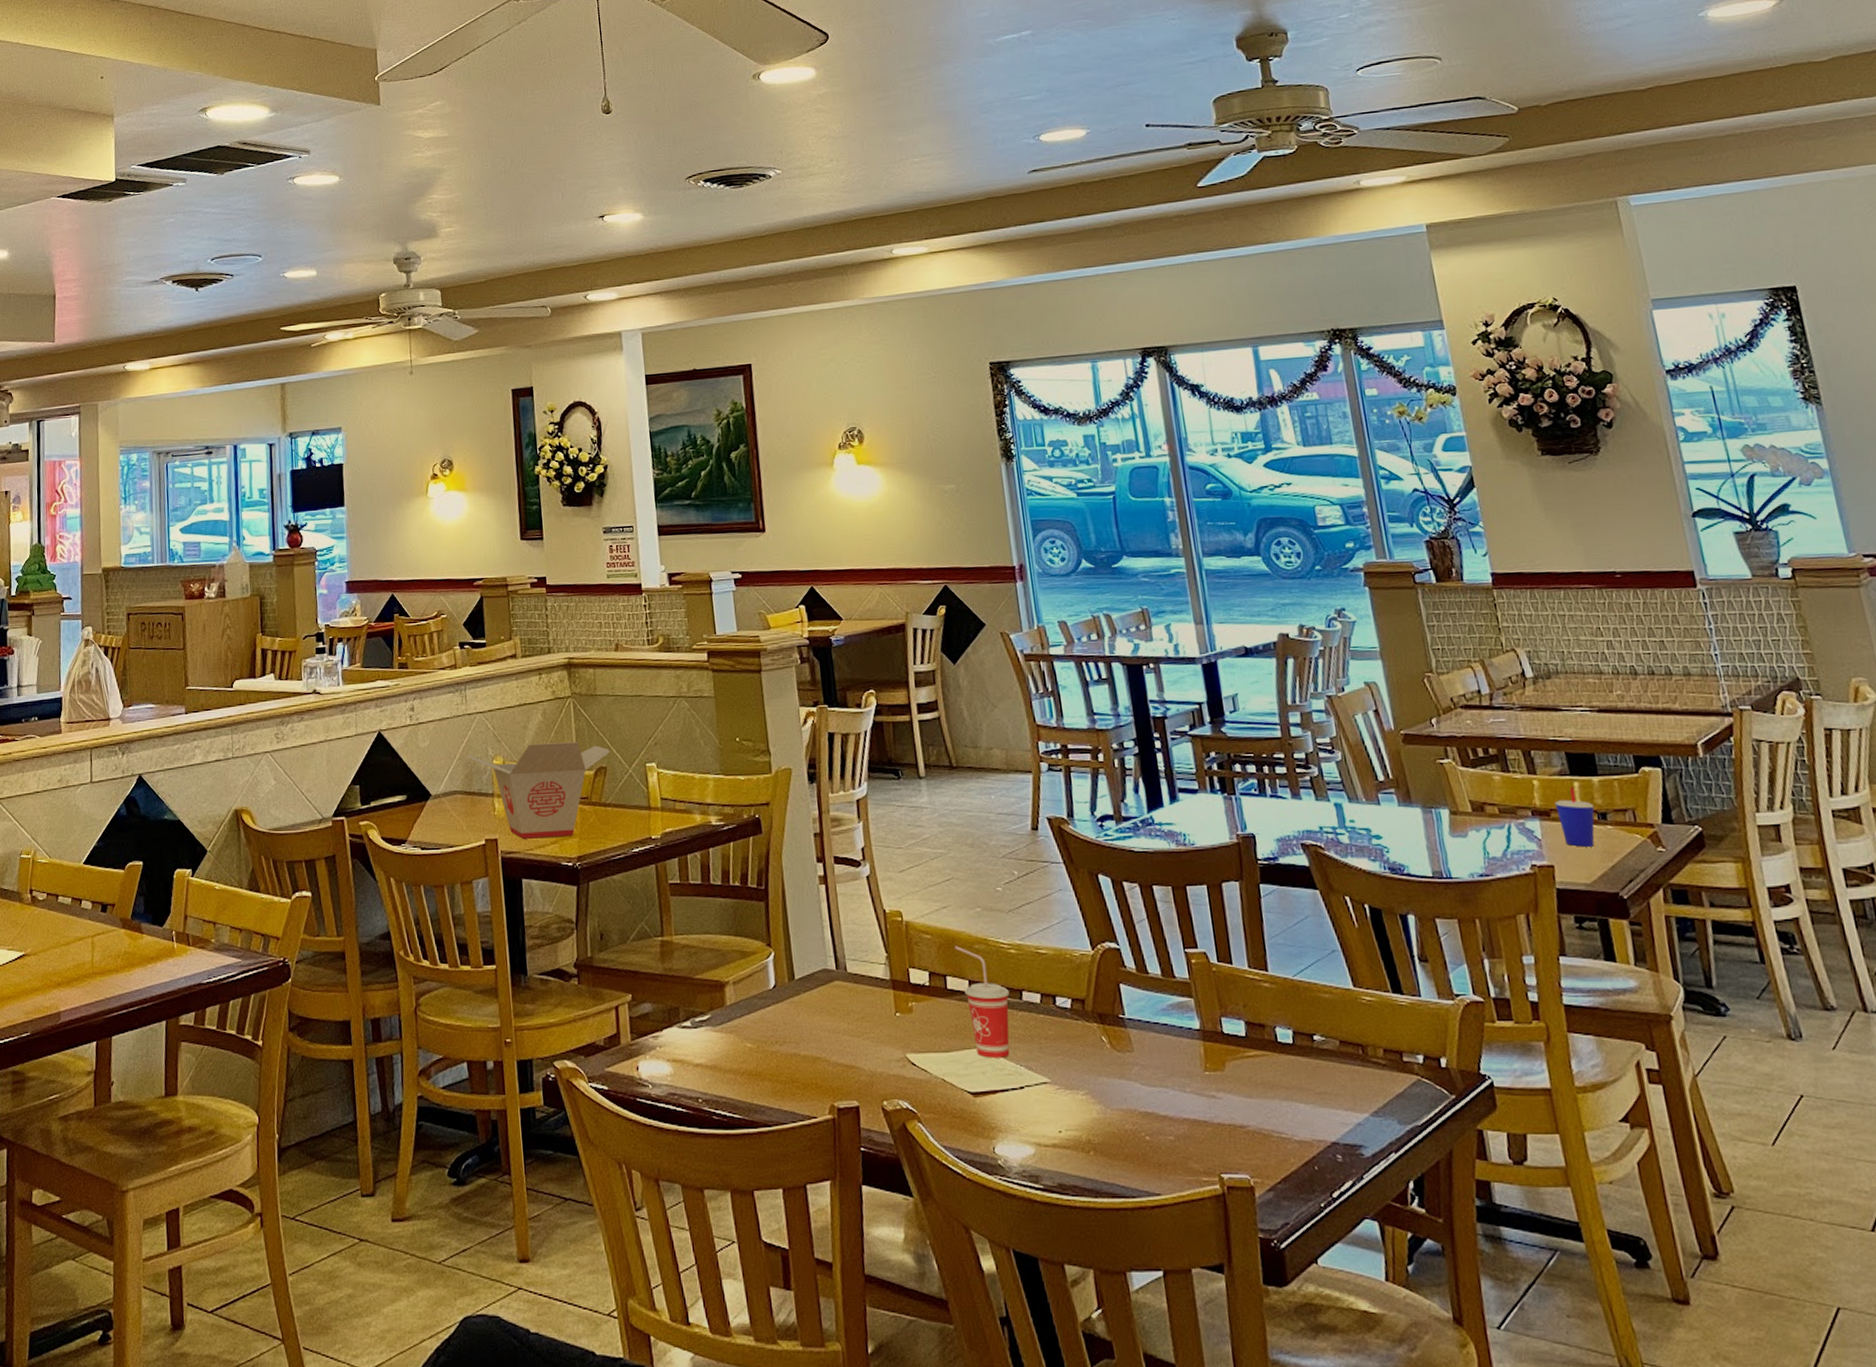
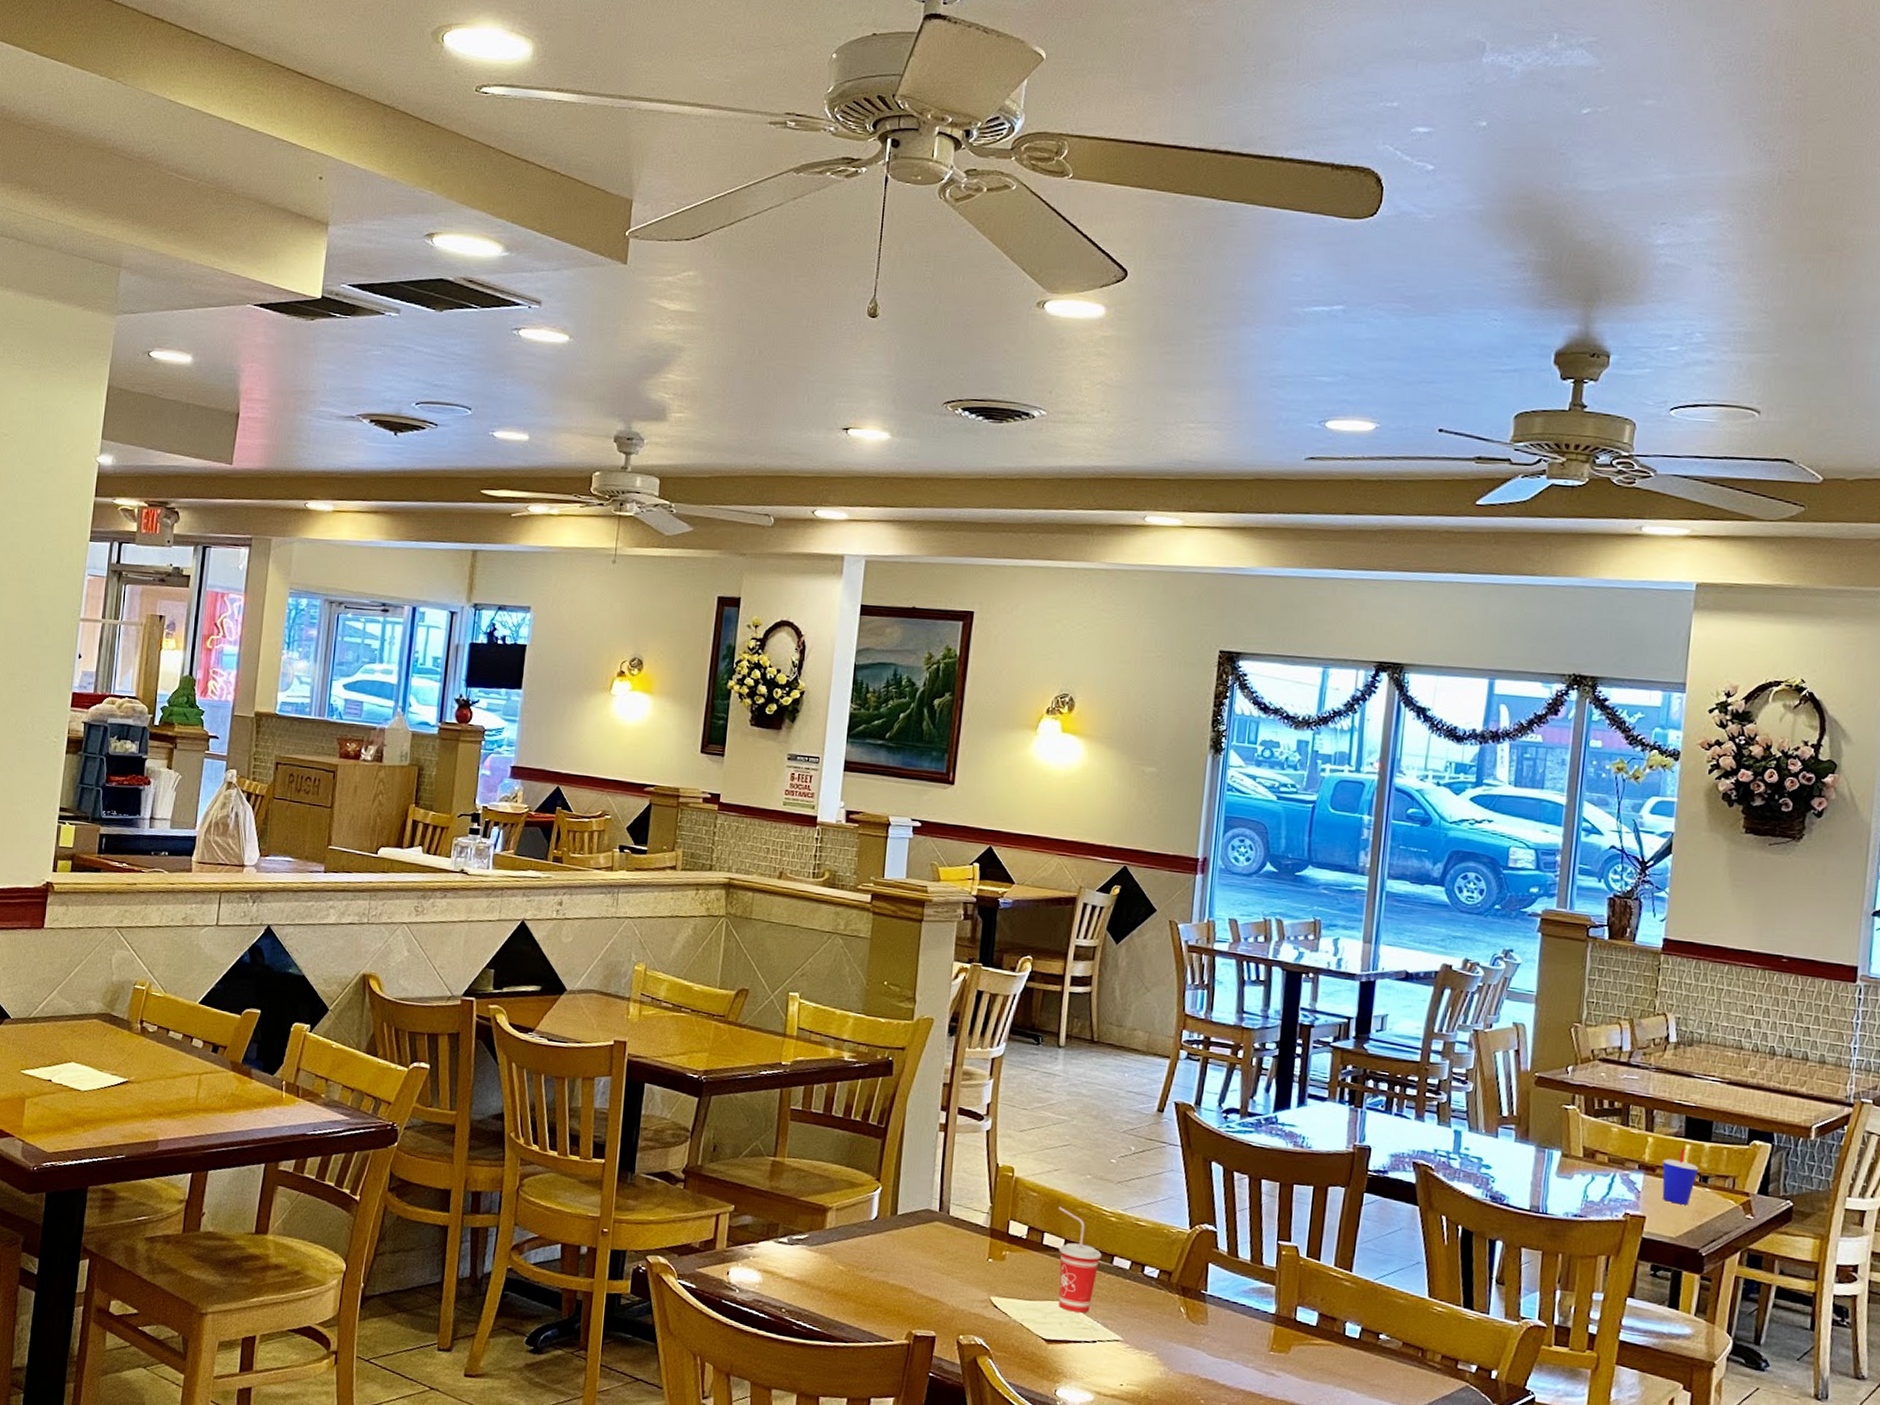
takeout container: present [466,742,610,839] -> none [608,956,755,1050]

